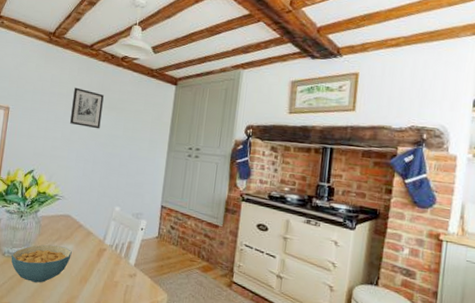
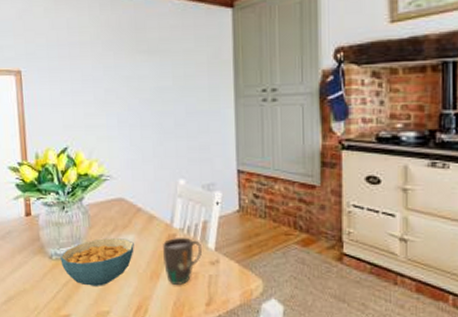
wall art: present [70,87,104,129] -> none [99,31,142,83]
mug: none [92,251,125,290] -> present [163,237,203,285]

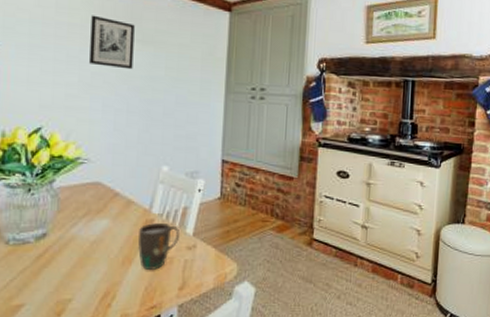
cereal bowl: present [60,238,134,286] -> none [19,223,107,273]
wall art: none [99,31,142,83] -> present [89,15,135,70]

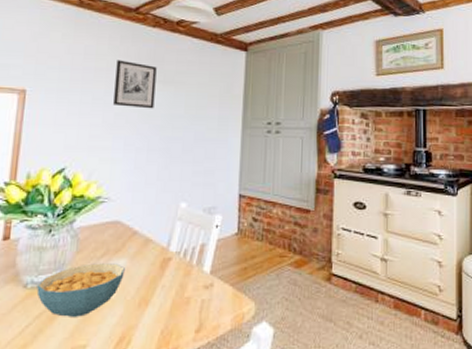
cereal bowl: none [19,223,107,273] -> present [36,263,125,317]
mug: present [138,222,181,270] -> none [155,260,198,311]

